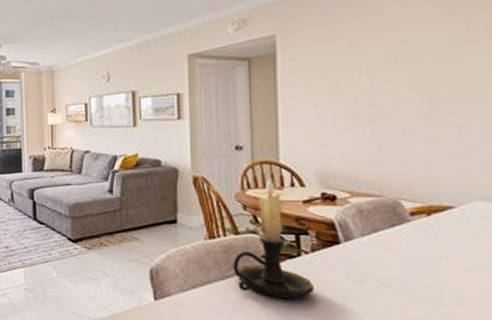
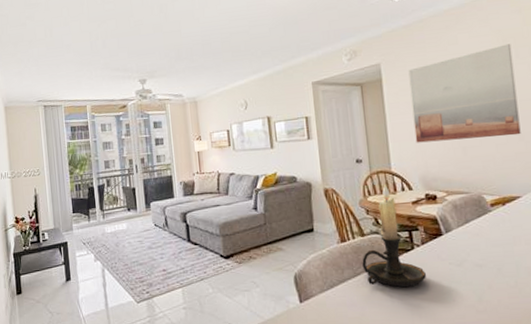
wall art: none [312,15,463,132] -> present [408,44,521,143]

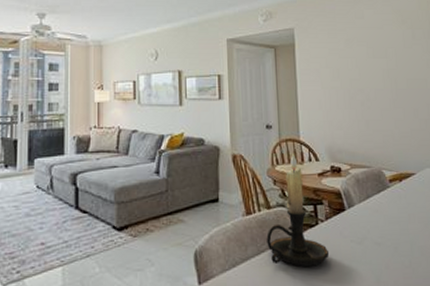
wall art: present [408,44,521,143] -> none [319,24,416,113]

